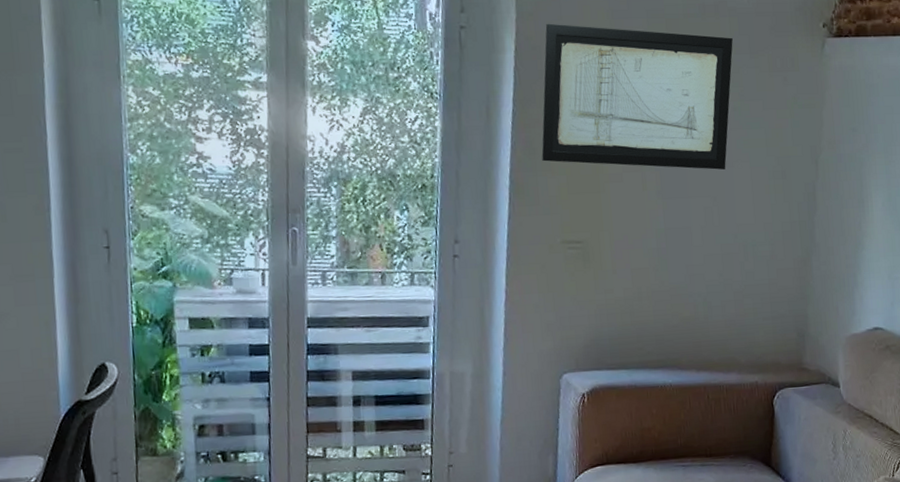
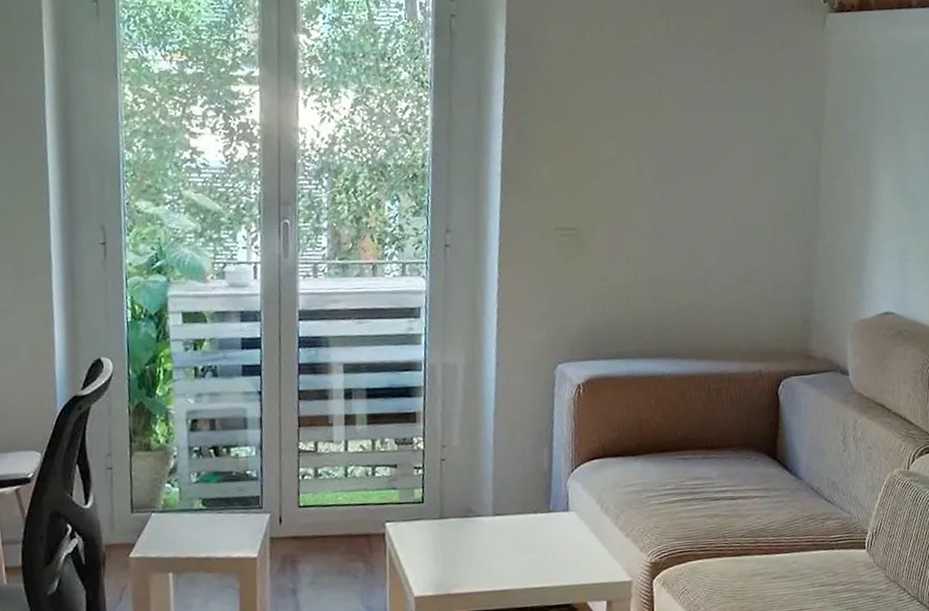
wall art: present [541,23,733,170] -> none [533,8,730,152]

